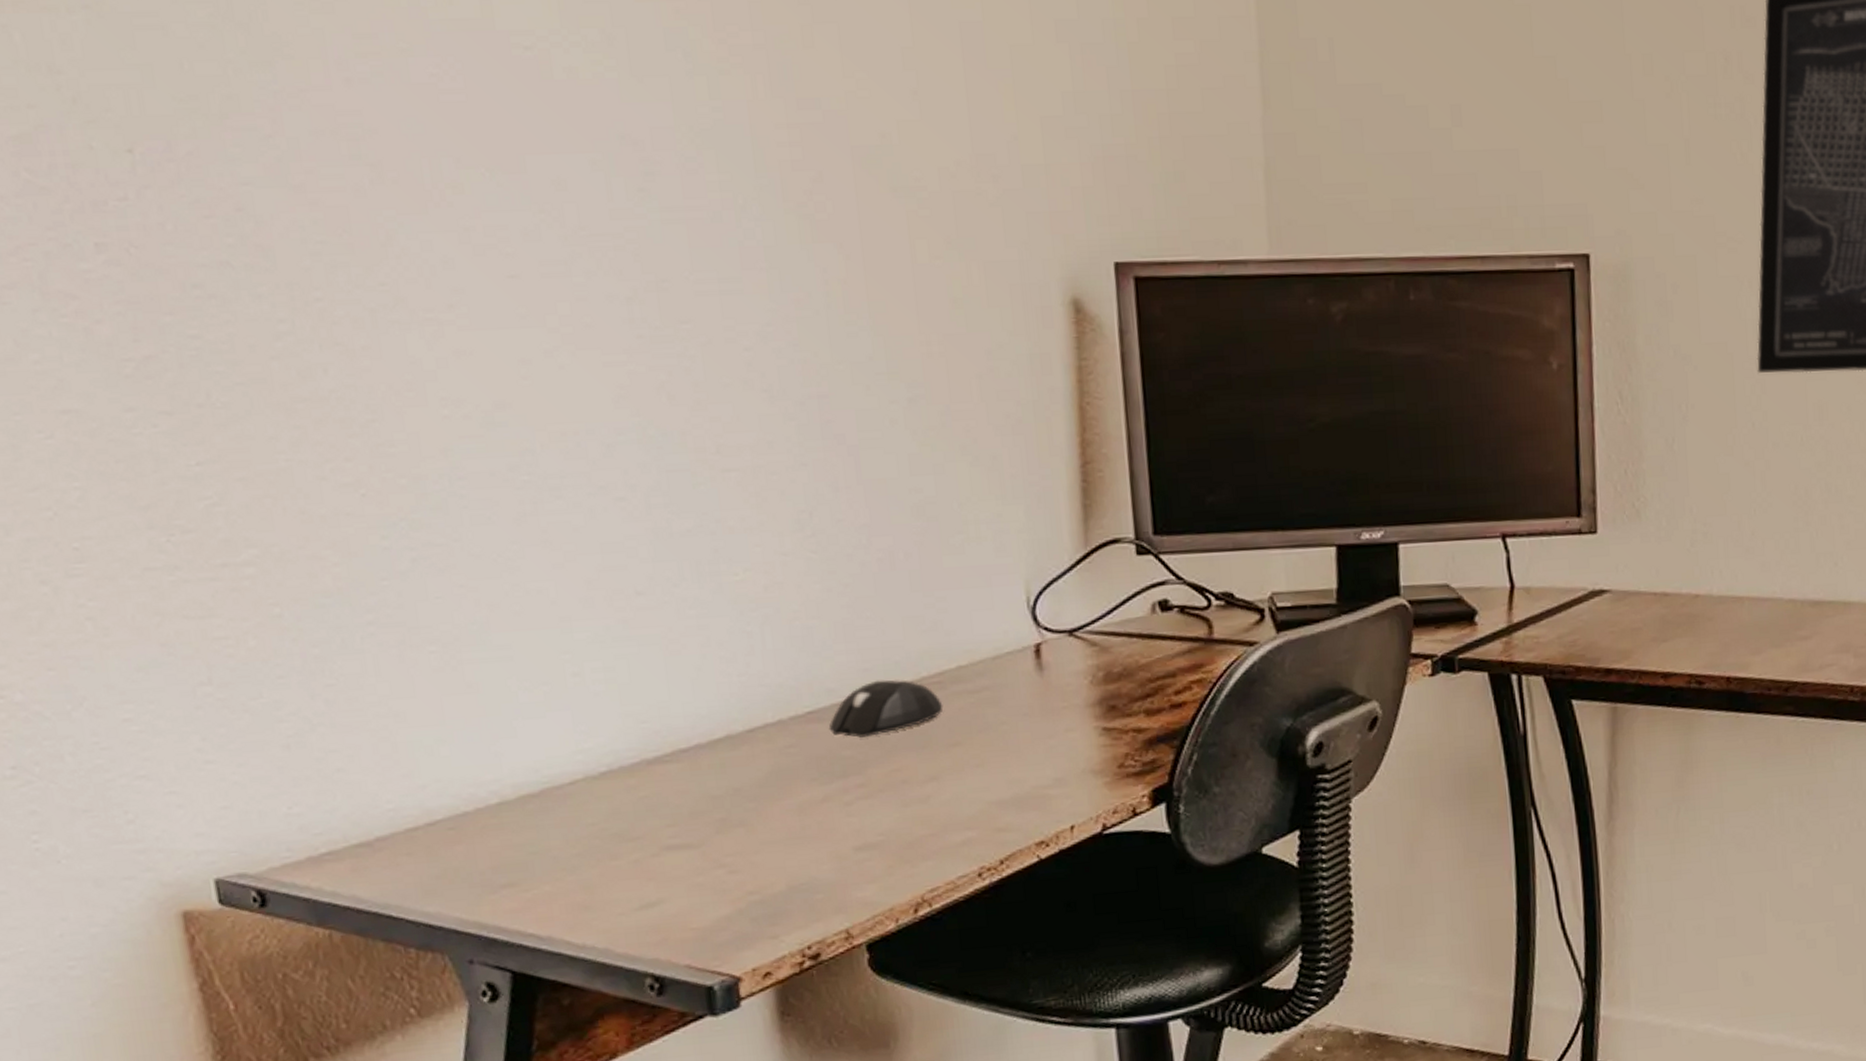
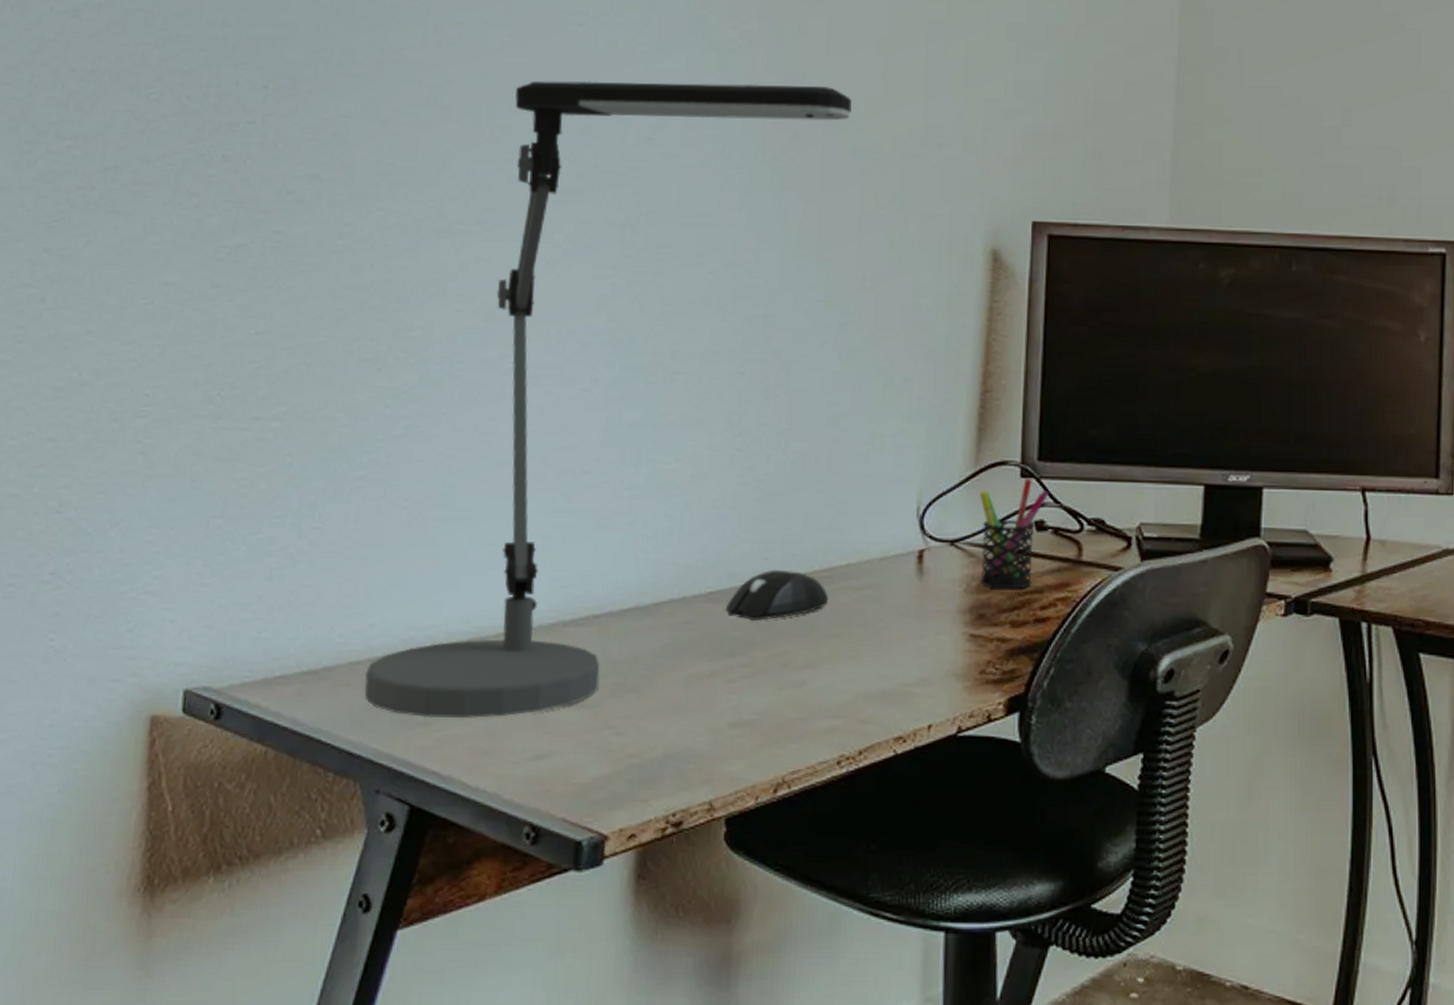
desk lamp: none [426,112,884,879] -> present [364,80,853,718]
pen holder: none [1093,555,1170,677] -> present [979,479,1049,589]

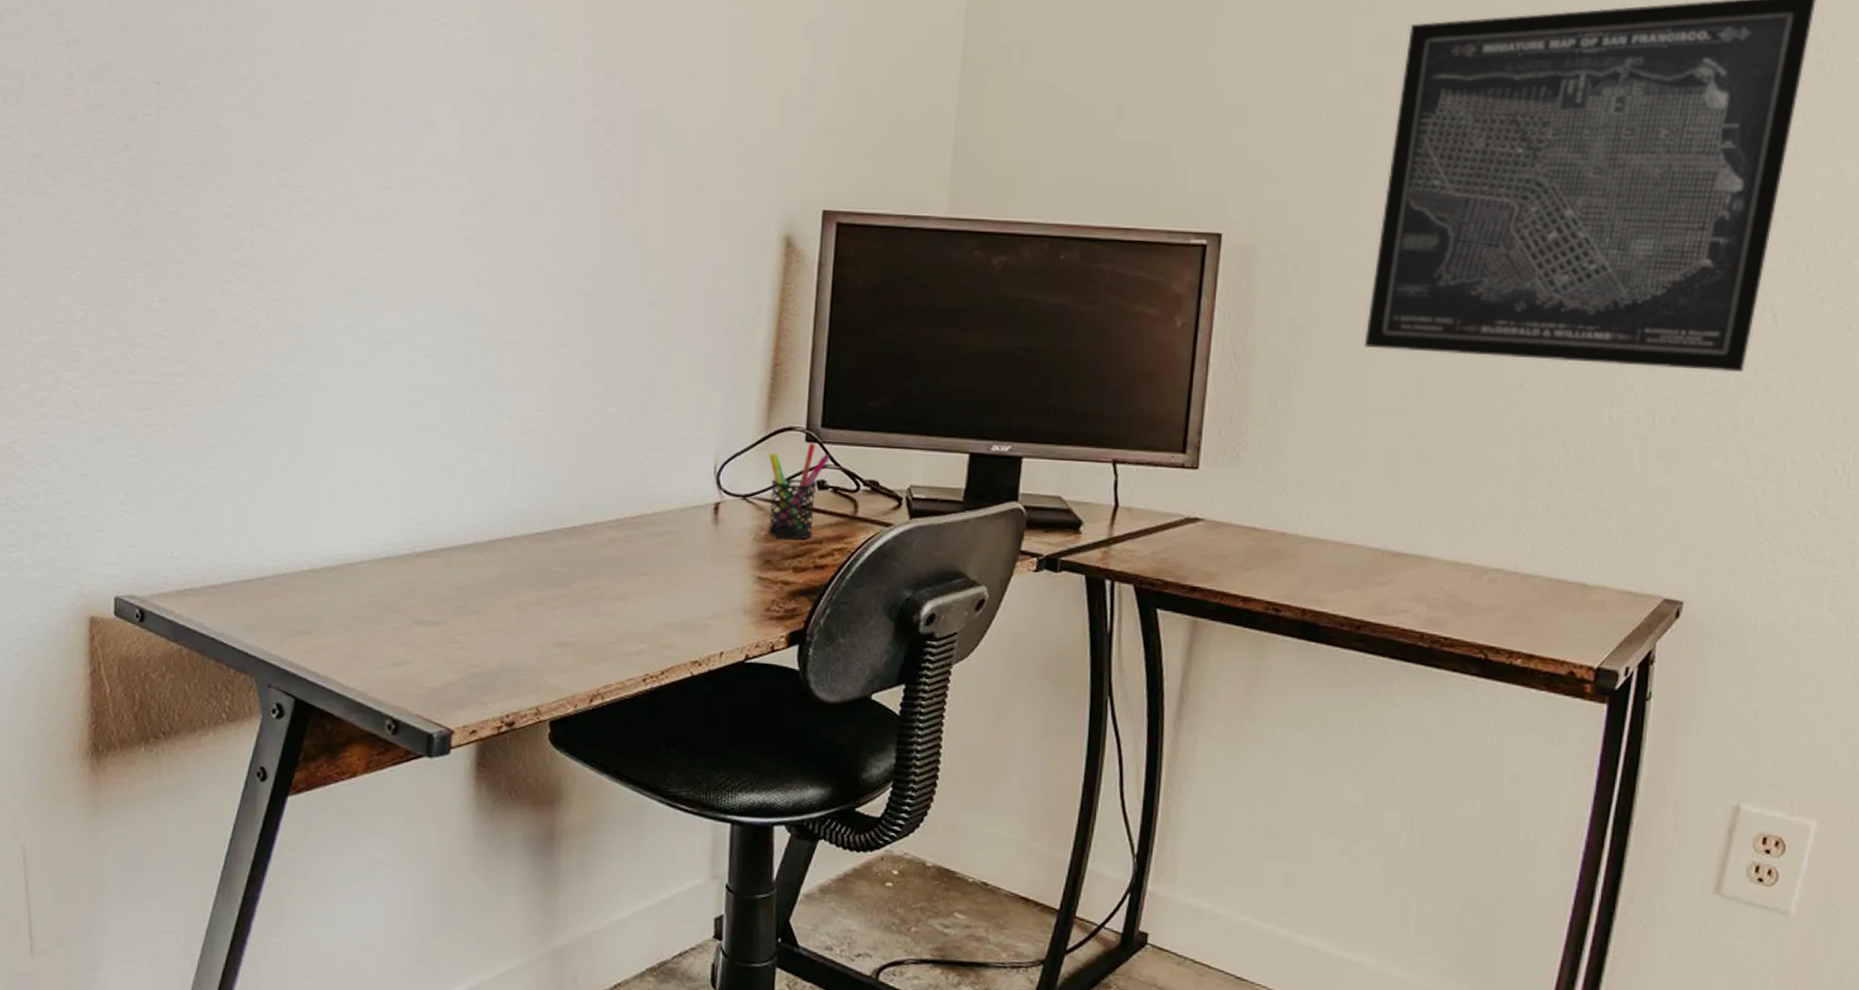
desk lamp: present [364,80,853,718] -> none [256,77,664,630]
mouse: present [725,569,829,621] -> none [549,515,638,559]

